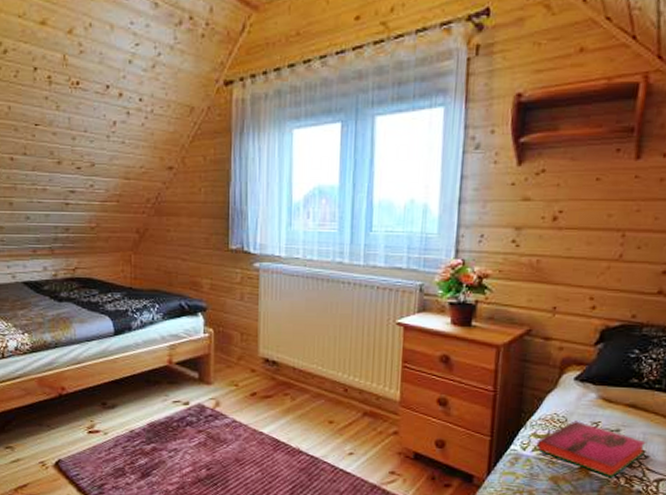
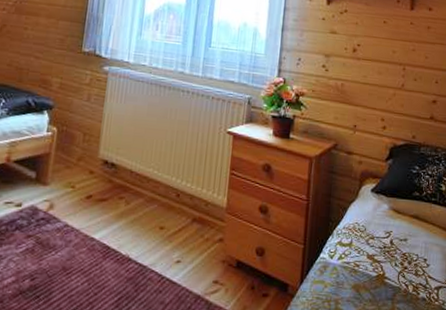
hardback book: present [536,421,646,477] -> none [341,230,427,285]

